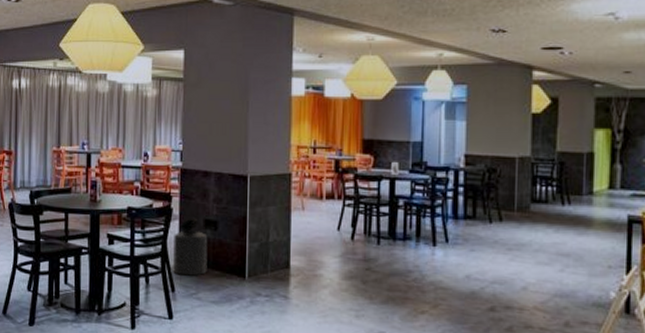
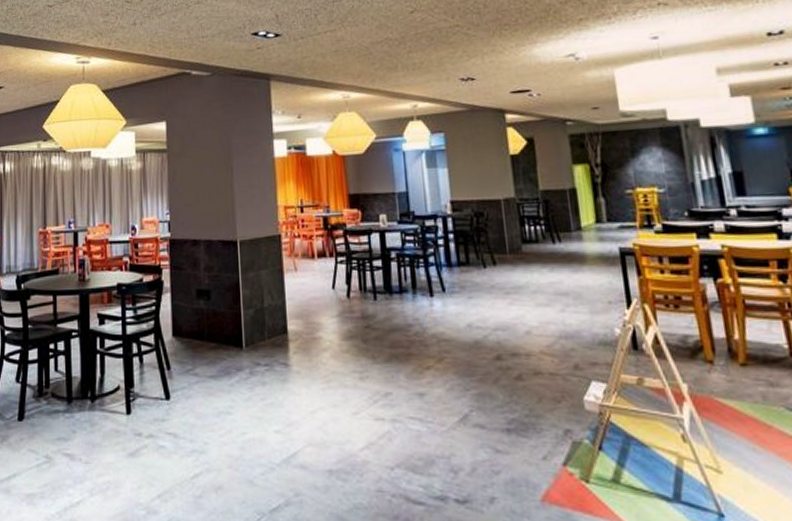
trash can: present [172,218,208,276] -> none [165,289,203,351]

